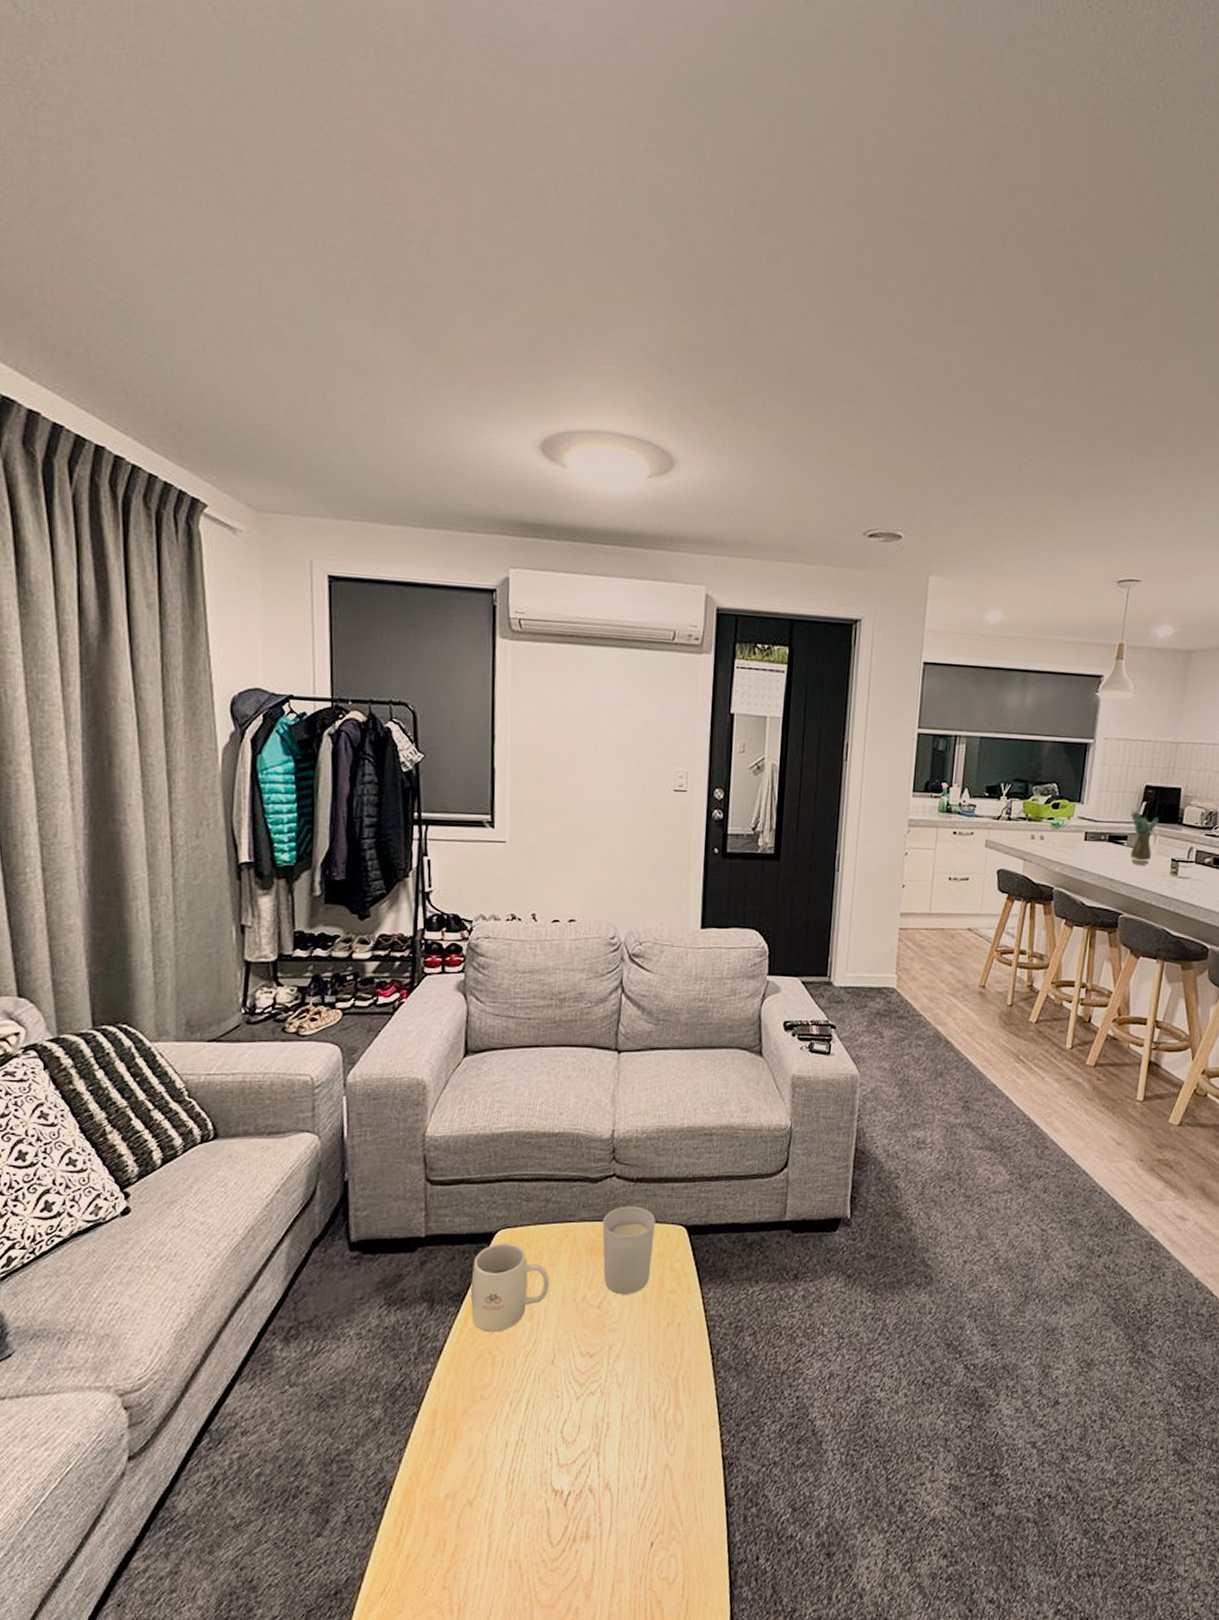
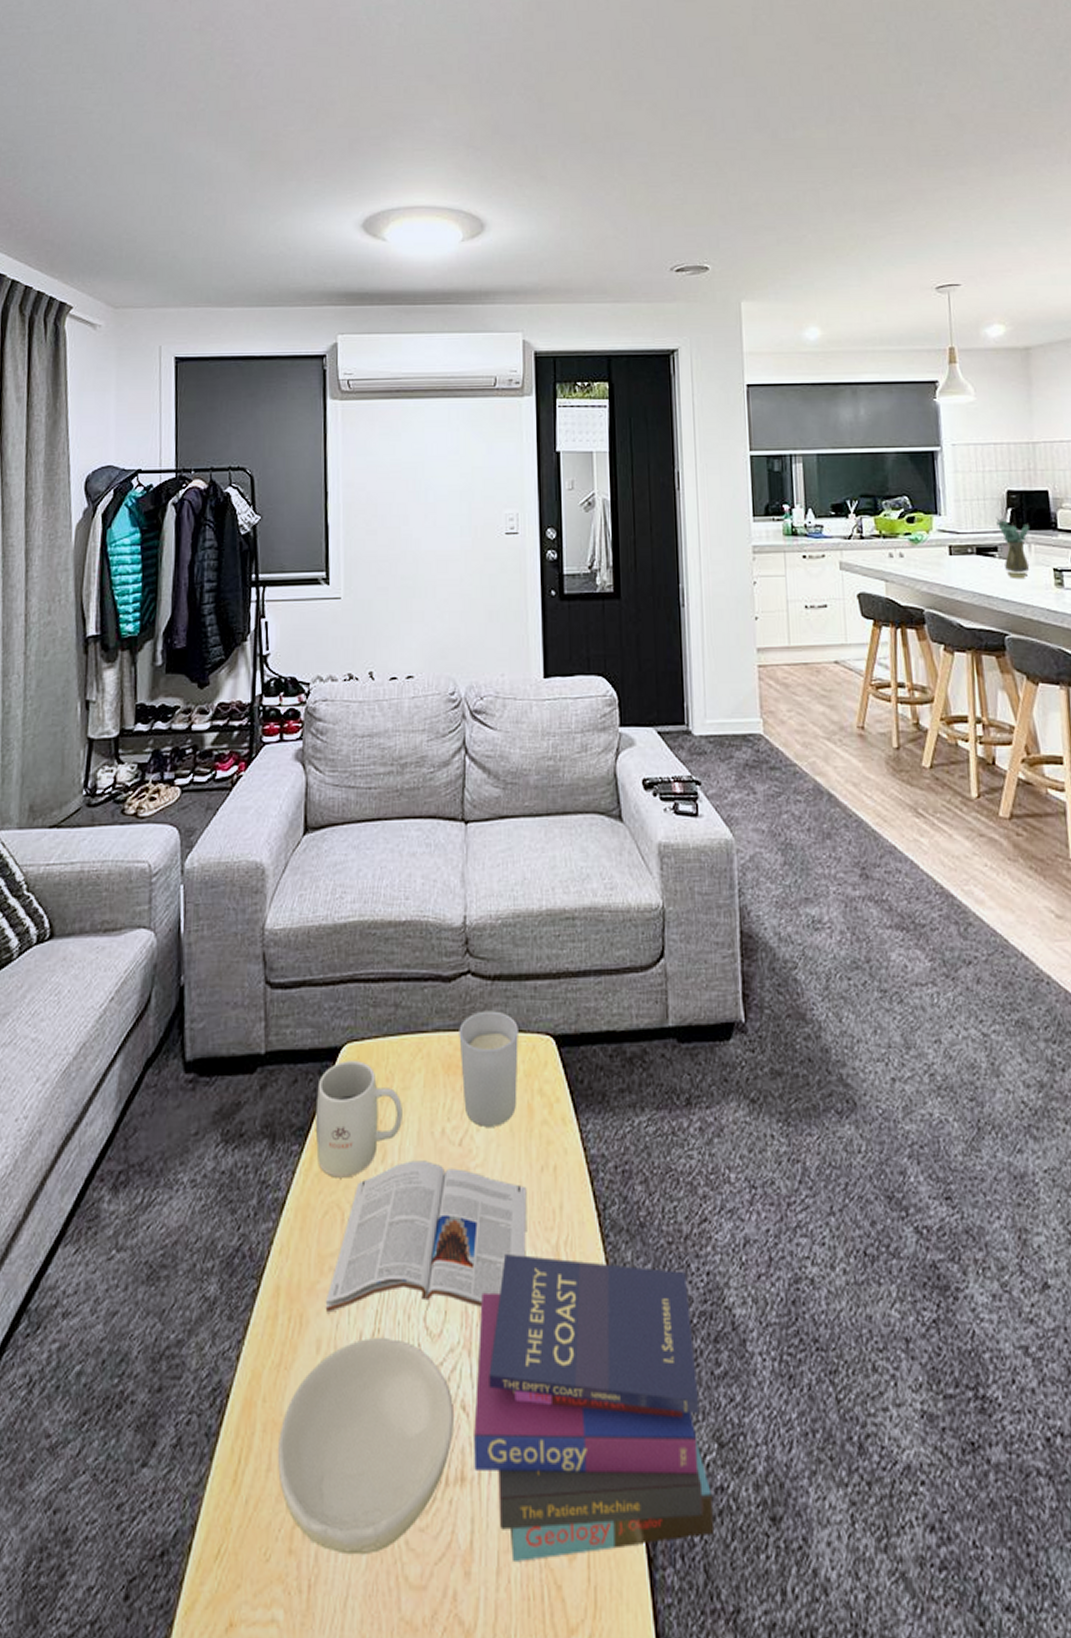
bowl: none [433,1444,583,1588] -> present [277,1337,453,1555]
magazine: none [476,1319,654,1428] -> present [325,1160,527,1313]
books: none [597,1386,784,1587] -> present [474,1254,715,1561]

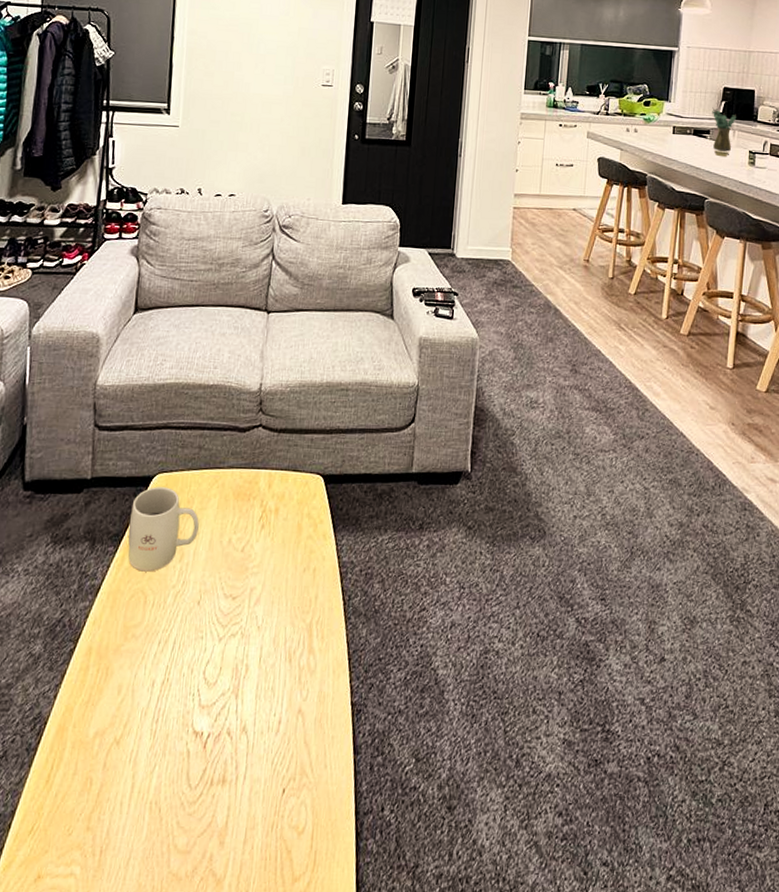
bowl: present [277,1337,453,1555] -> none [82,684,221,831]
magazine: present [325,1160,527,1313] -> none [127,561,291,667]
candle holder: present [459,1011,519,1127] -> none [248,454,296,539]
books: present [474,1254,715,1561] -> none [233,629,407,835]

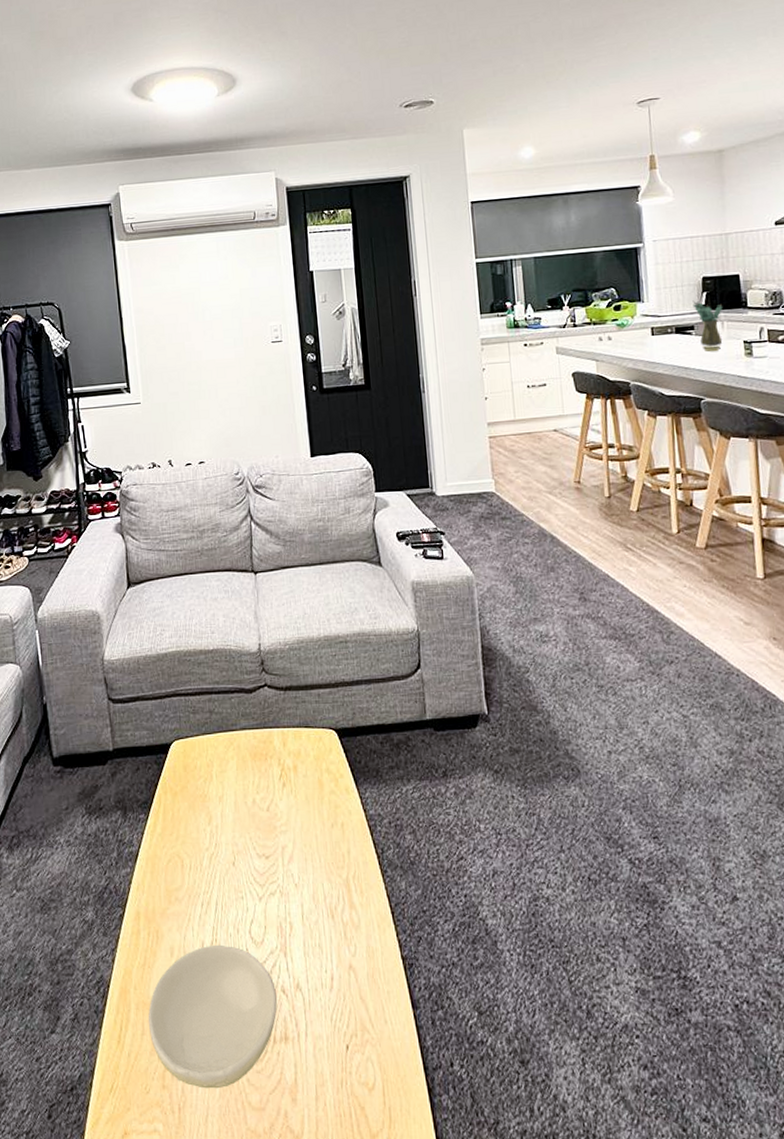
bowl: none [82,684,221,831] -> present [148,944,277,1089]
mug: present [127,487,199,572] -> none [154,753,222,836]

